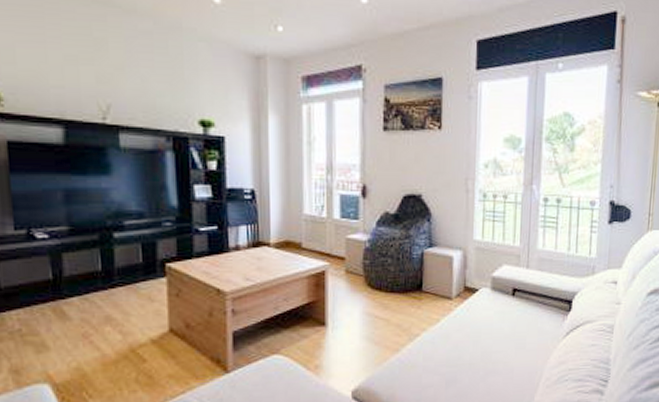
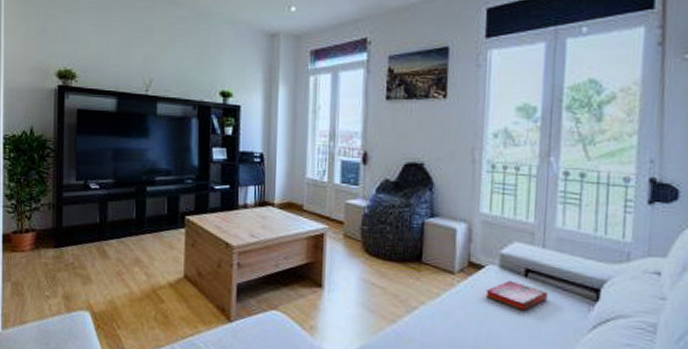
hardback book: none [479,300,532,326] -> present [485,280,549,311]

